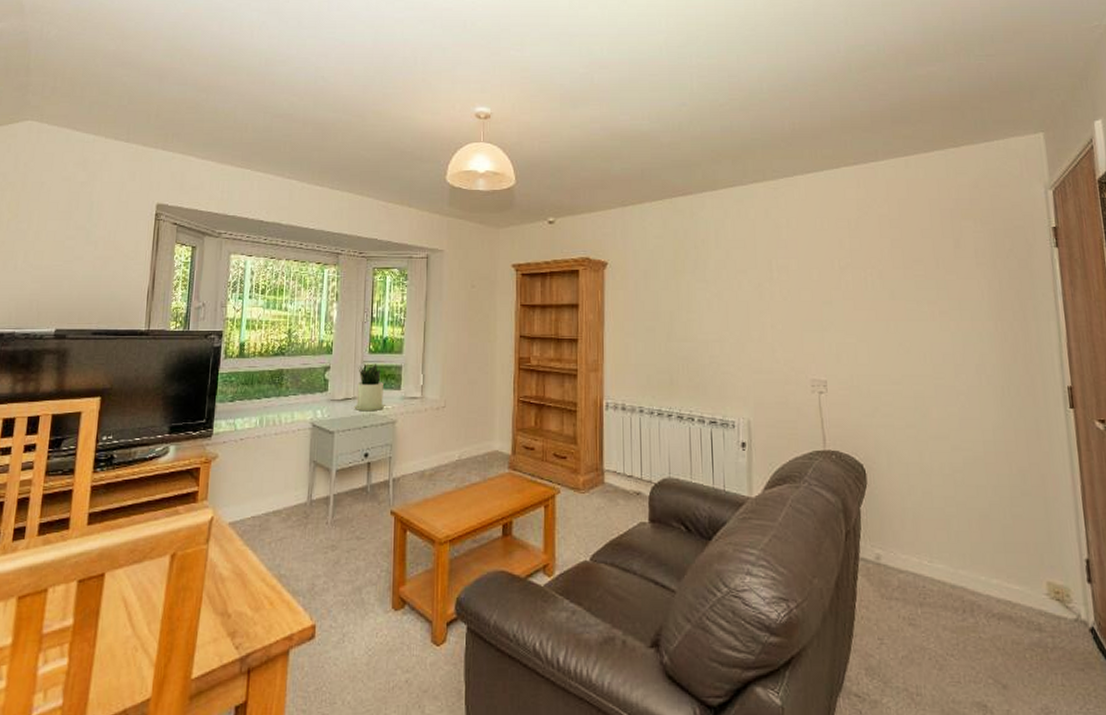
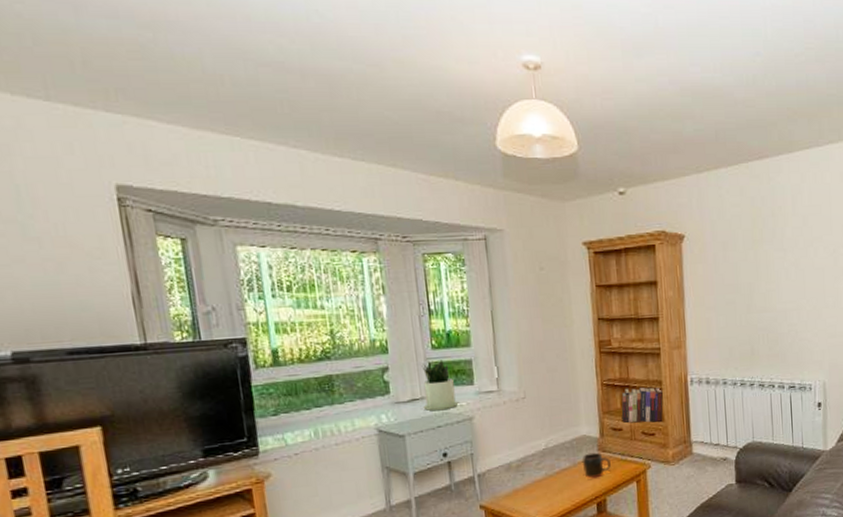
mug: none [492,469,520,496] -> present [581,452,611,478]
books: none [534,407,577,445] -> present [621,387,663,423]

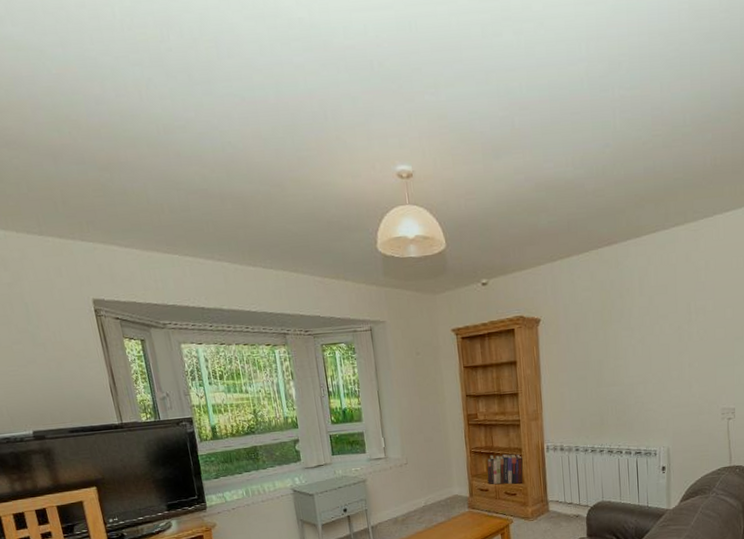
planter: present [421,360,459,411] -> none [324,433,355,475]
mug: present [581,452,611,478] -> none [455,509,479,531]

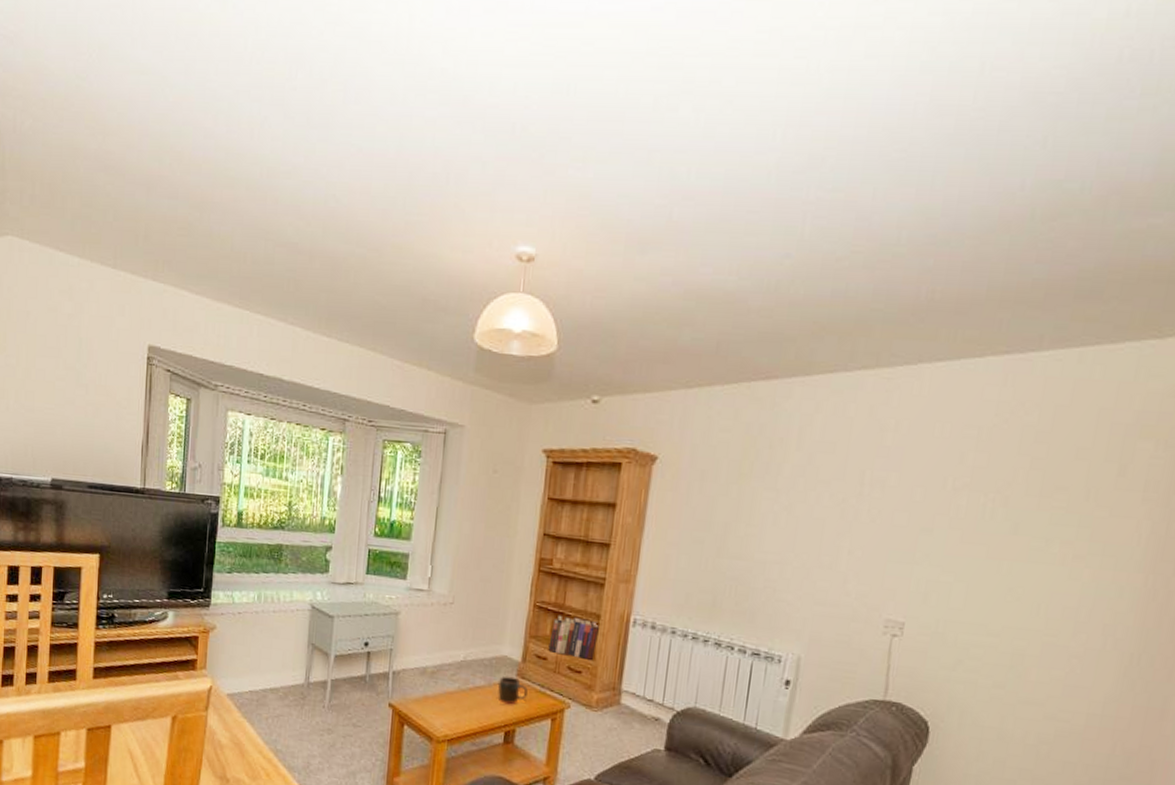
mug: none [455,509,479,531] -> present [497,675,528,704]

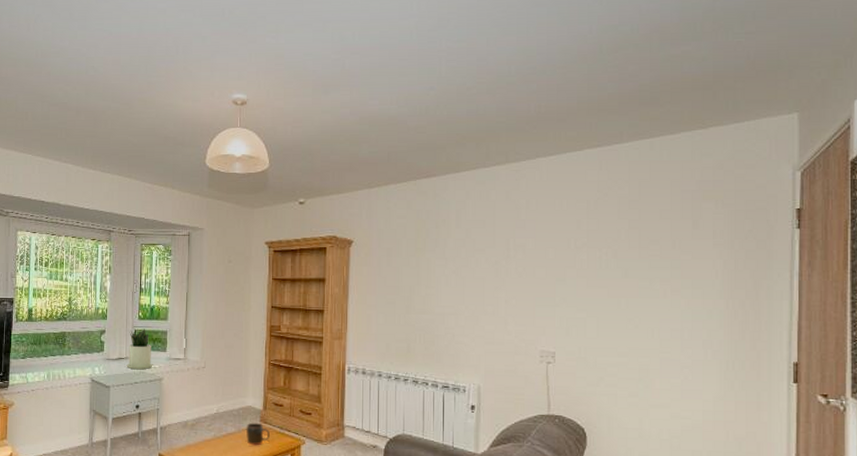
planter: none [355,548,389,600] -> present [126,329,153,370]
books: present [548,614,599,660] -> none [283,369,322,403]

